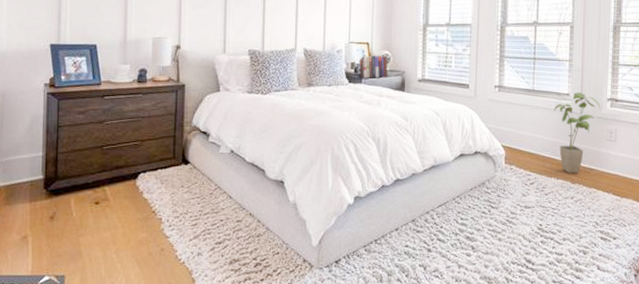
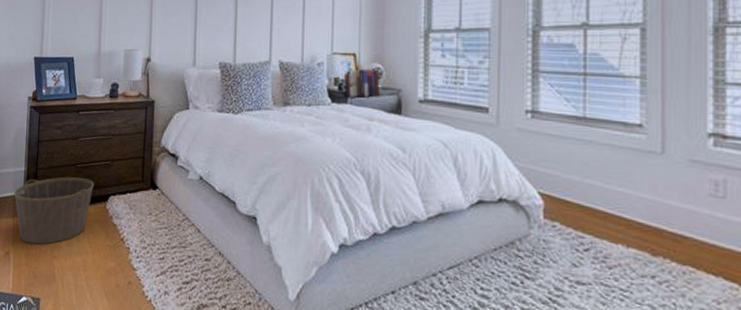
basket: none [31,159,123,225] -> present [14,177,95,245]
house plant: present [554,91,600,173] -> none [618,122,695,241]

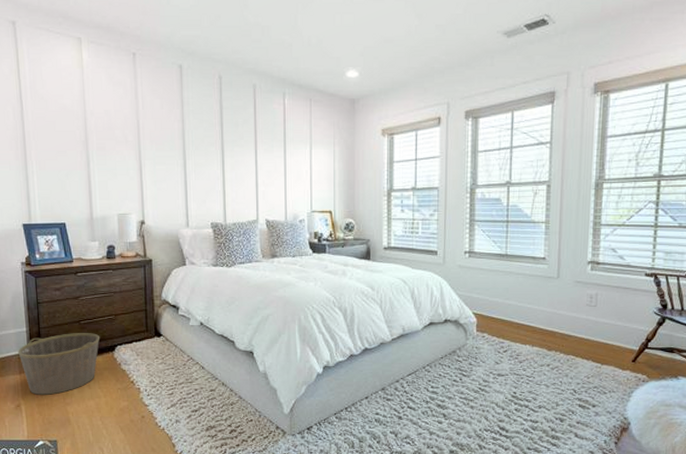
books: present [343,68,380,98] -> none [322,223,352,248]

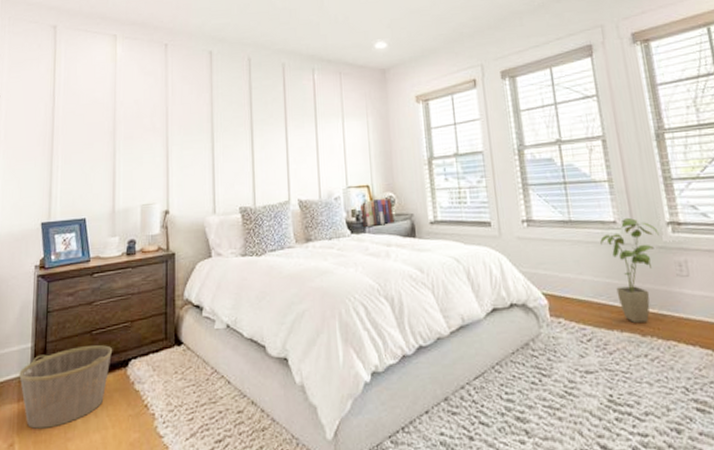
books: none [322,223,352,248] -> present [359,197,394,227]
house plant: none [529,255,579,340] -> present [600,217,659,323]

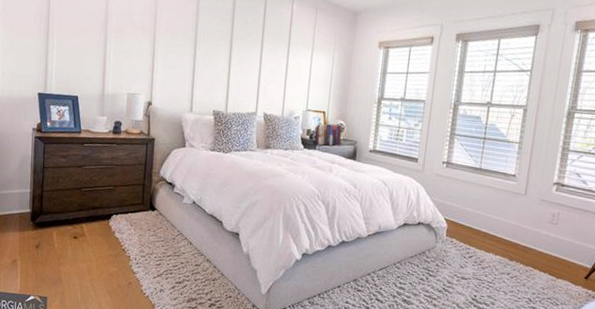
basket: present [19,345,113,429] -> none [20,198,99,254]
house plant: present [600,217,659,323] -> none [499,173,546,251]

